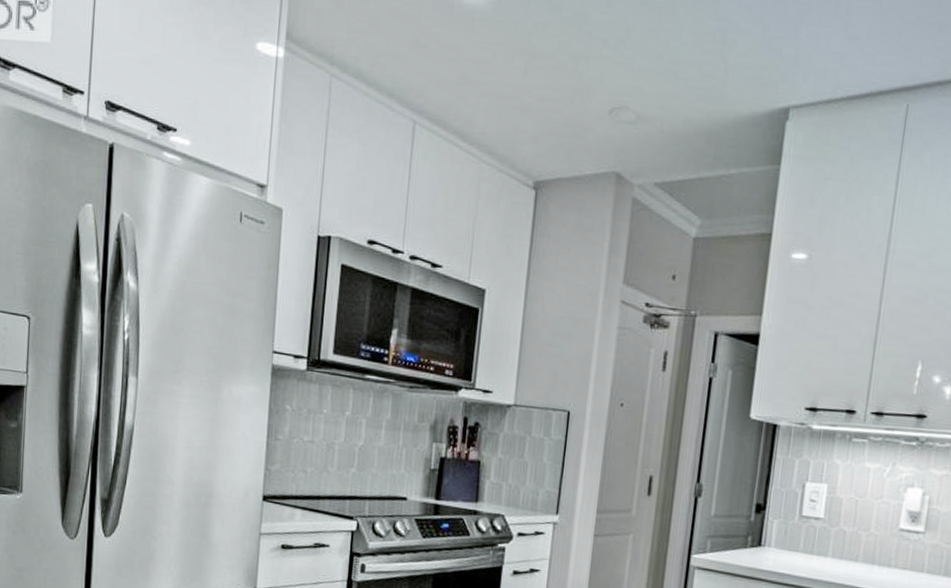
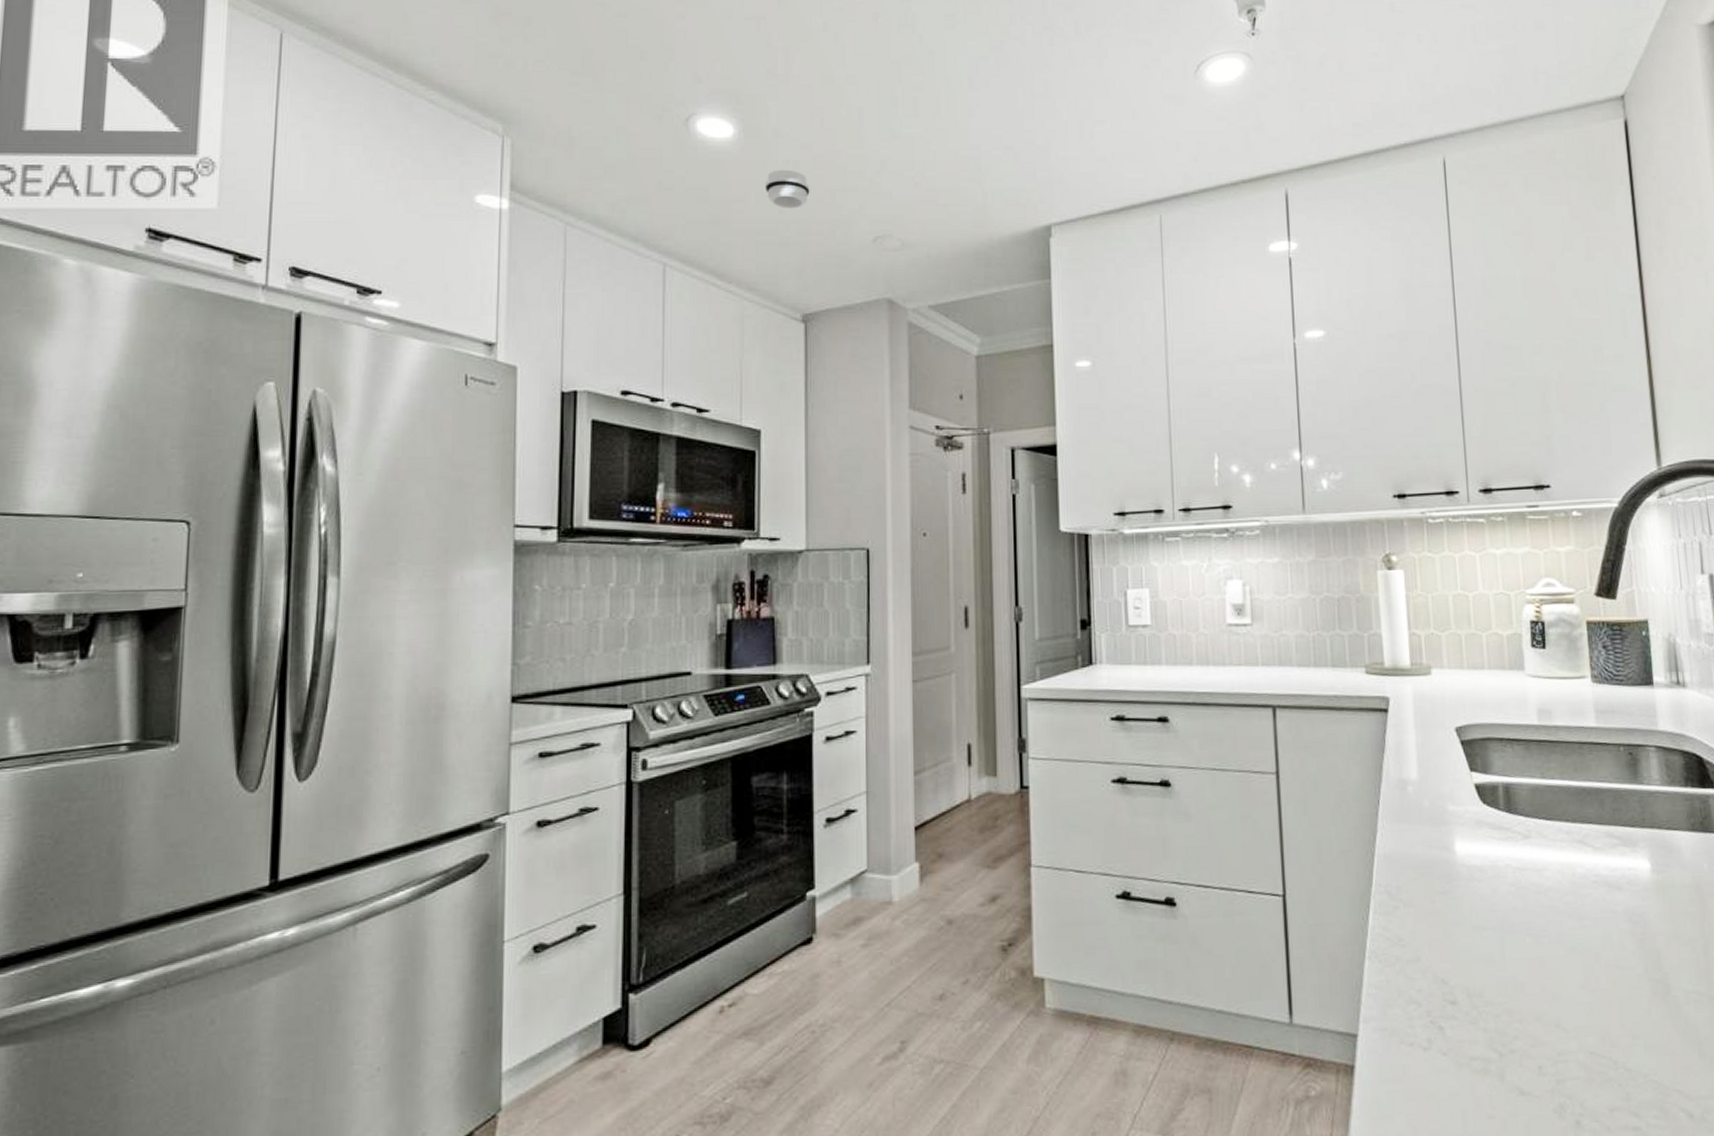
smoke detector: none [513,31,555,74] -> present [765,169,810,209]

